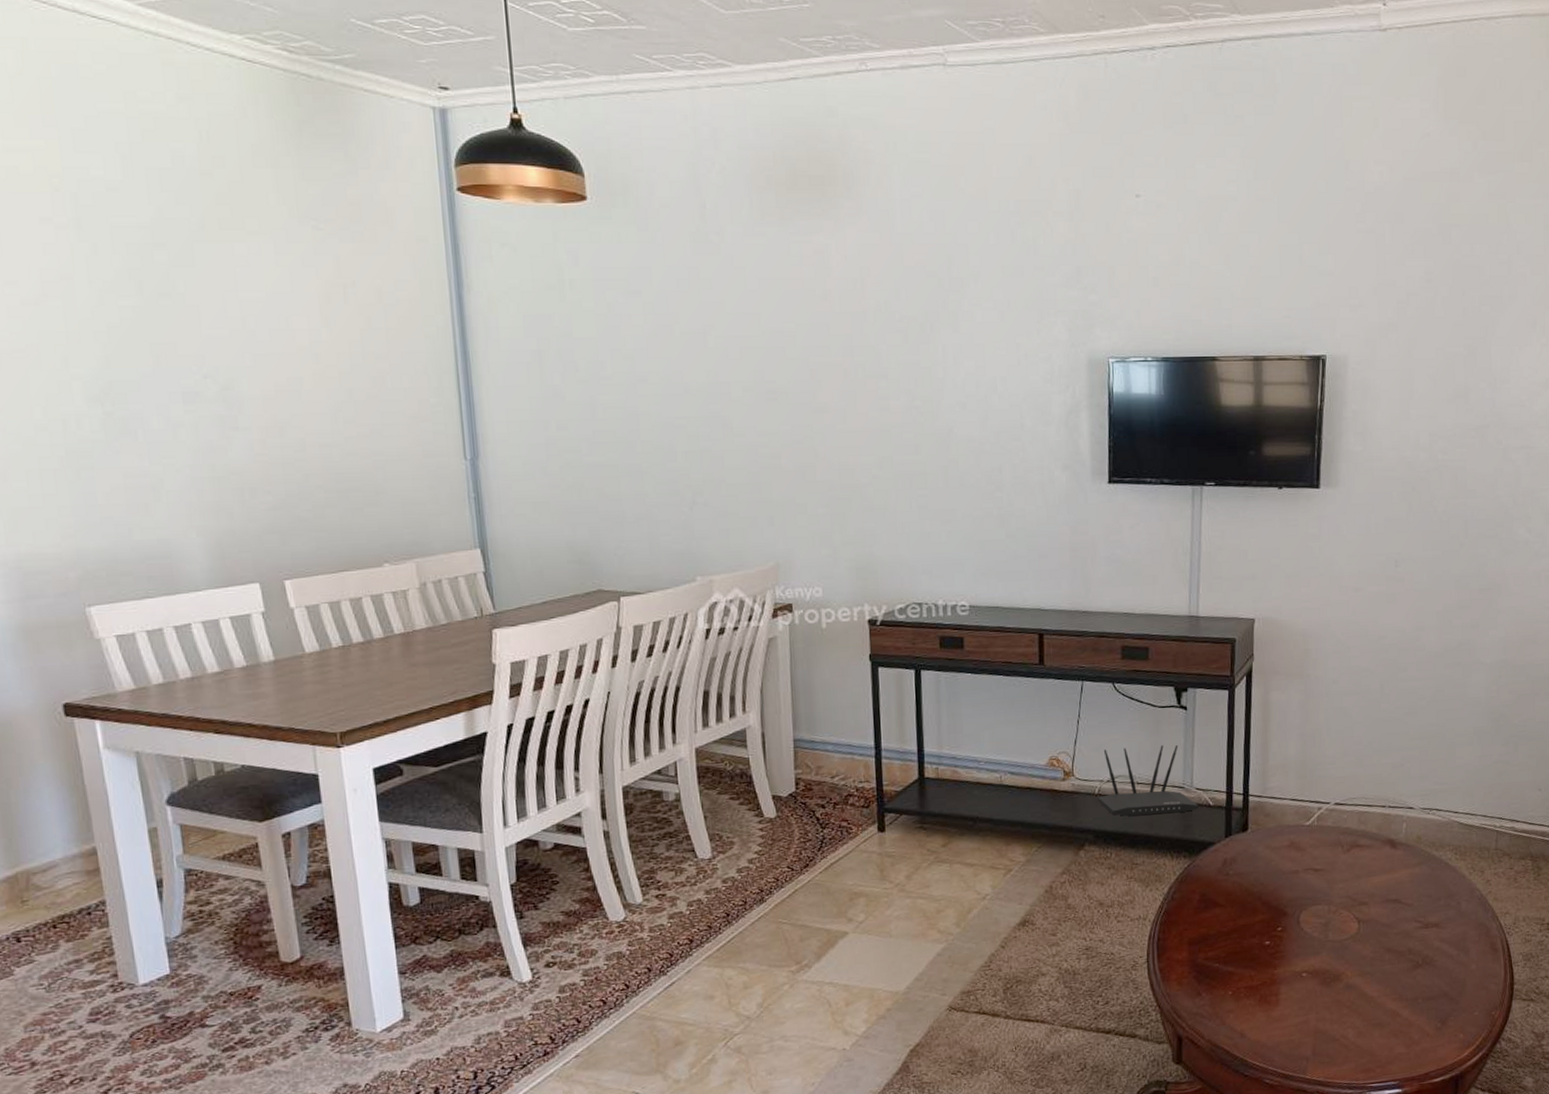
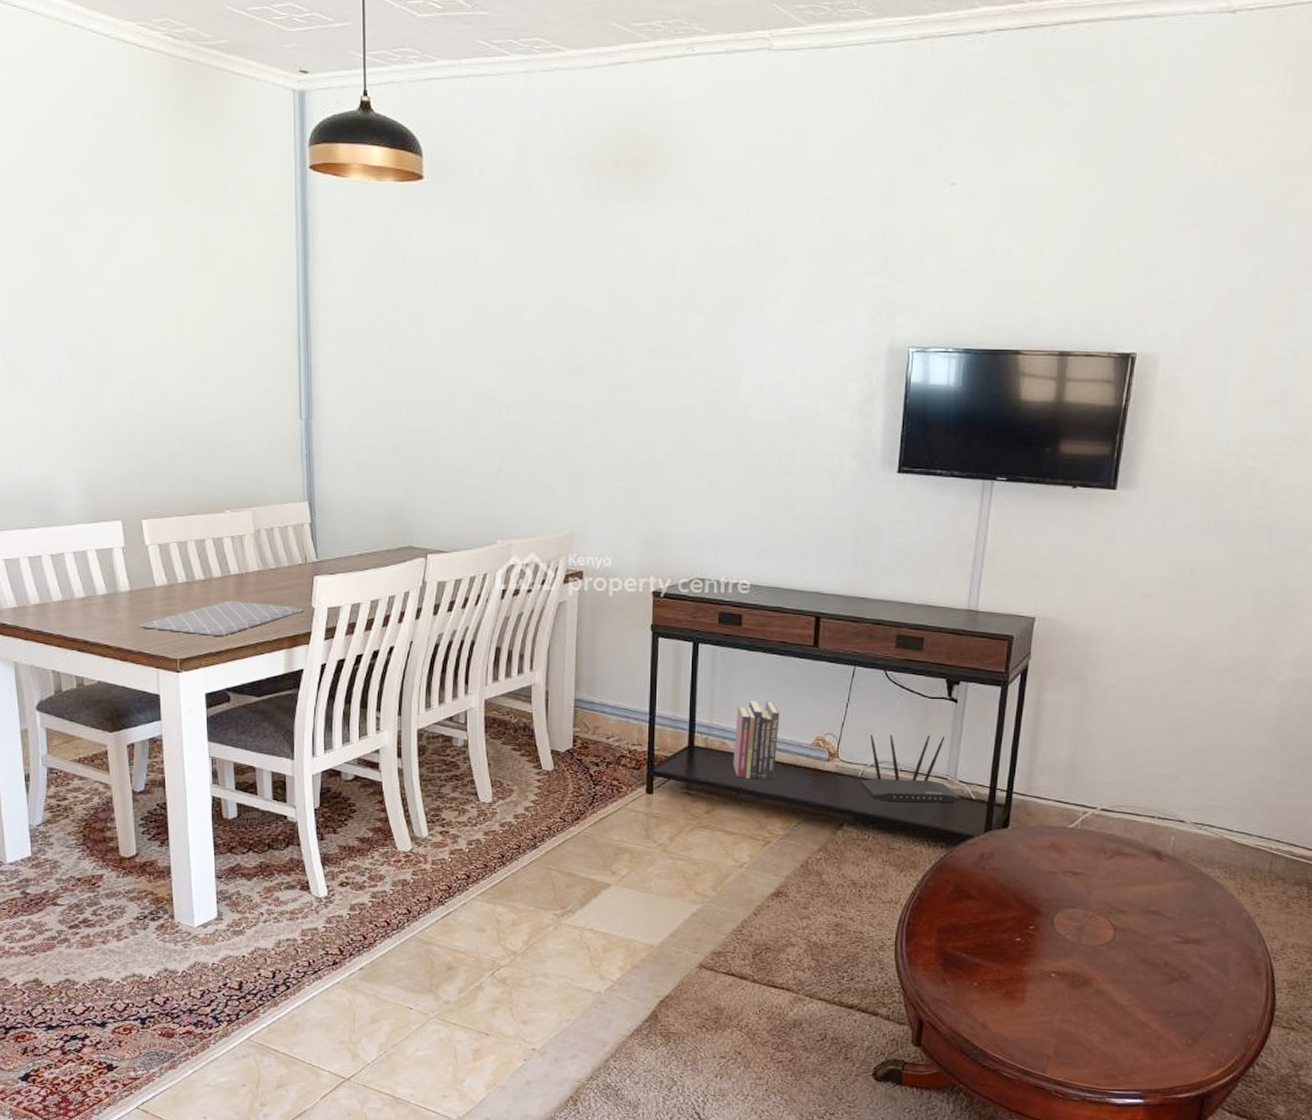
placemat: none [288,662,483,704] -> present [139,601,304,636]
books: none [966,724,1011,807] -> present [733,700,780,780]

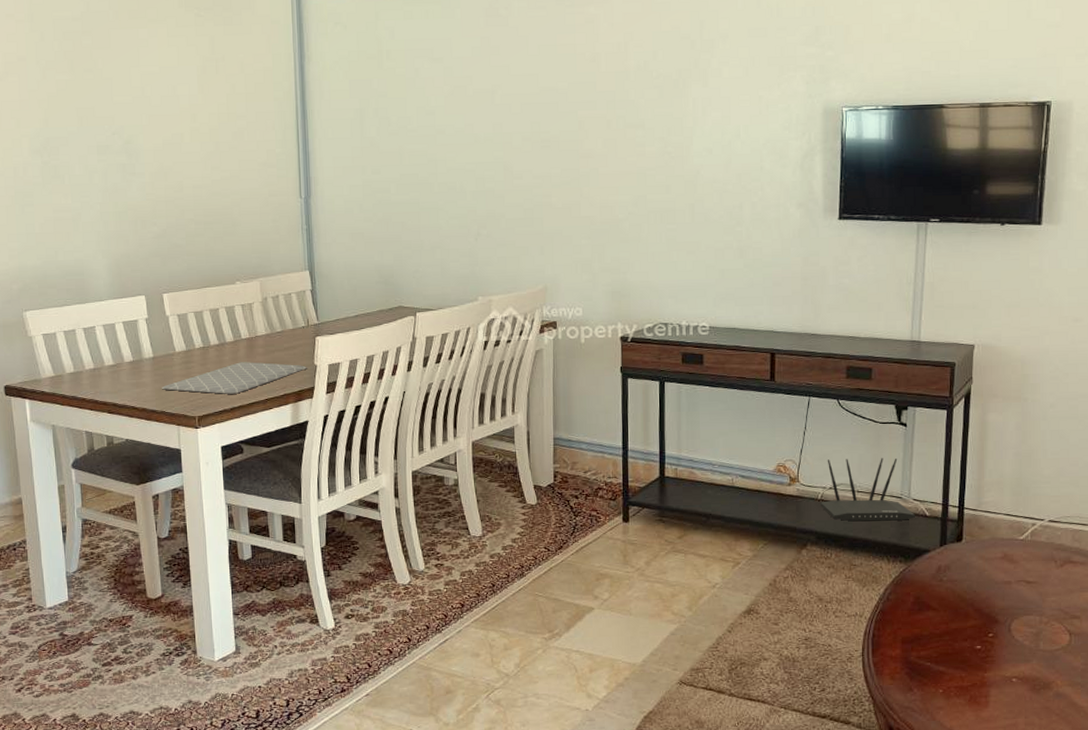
books: present [733,700,780,780] -> none [701,432,743,506]

